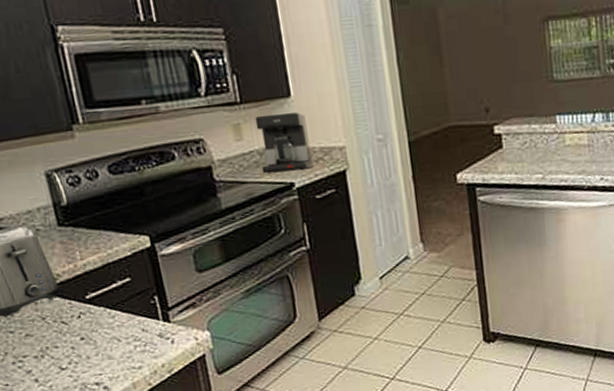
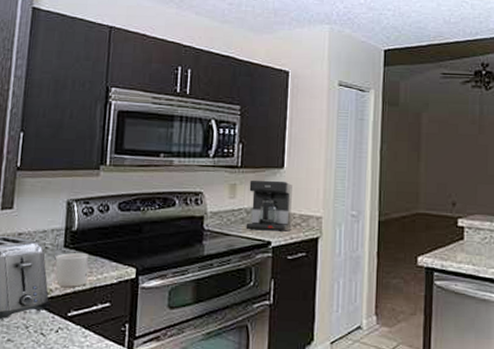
mug: none [52,229,98,270] -> present [55,253,90,287]

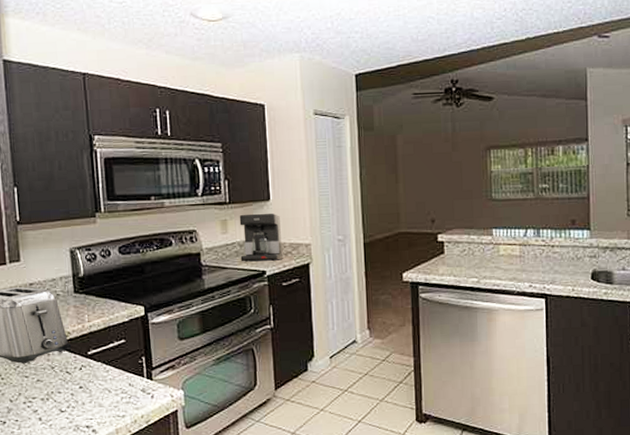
mug: present [55,253,90,287] -> none [68,297,101,329]

